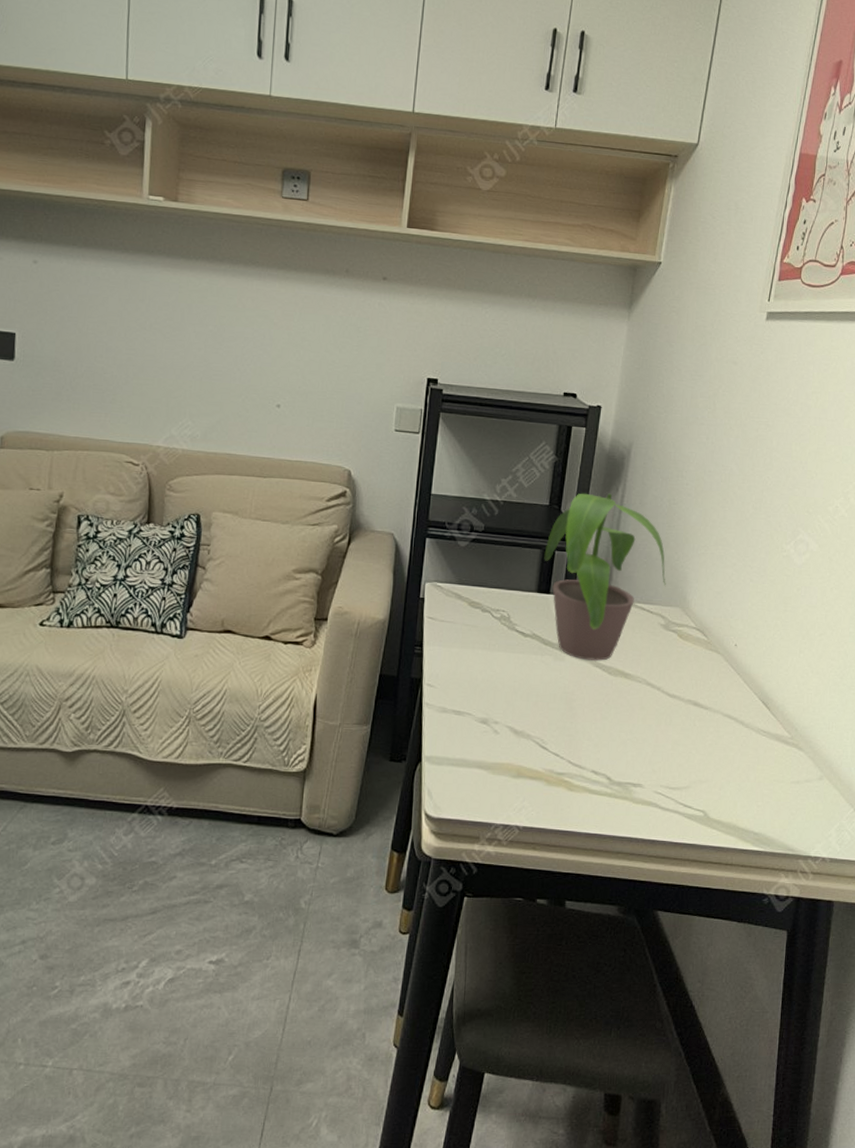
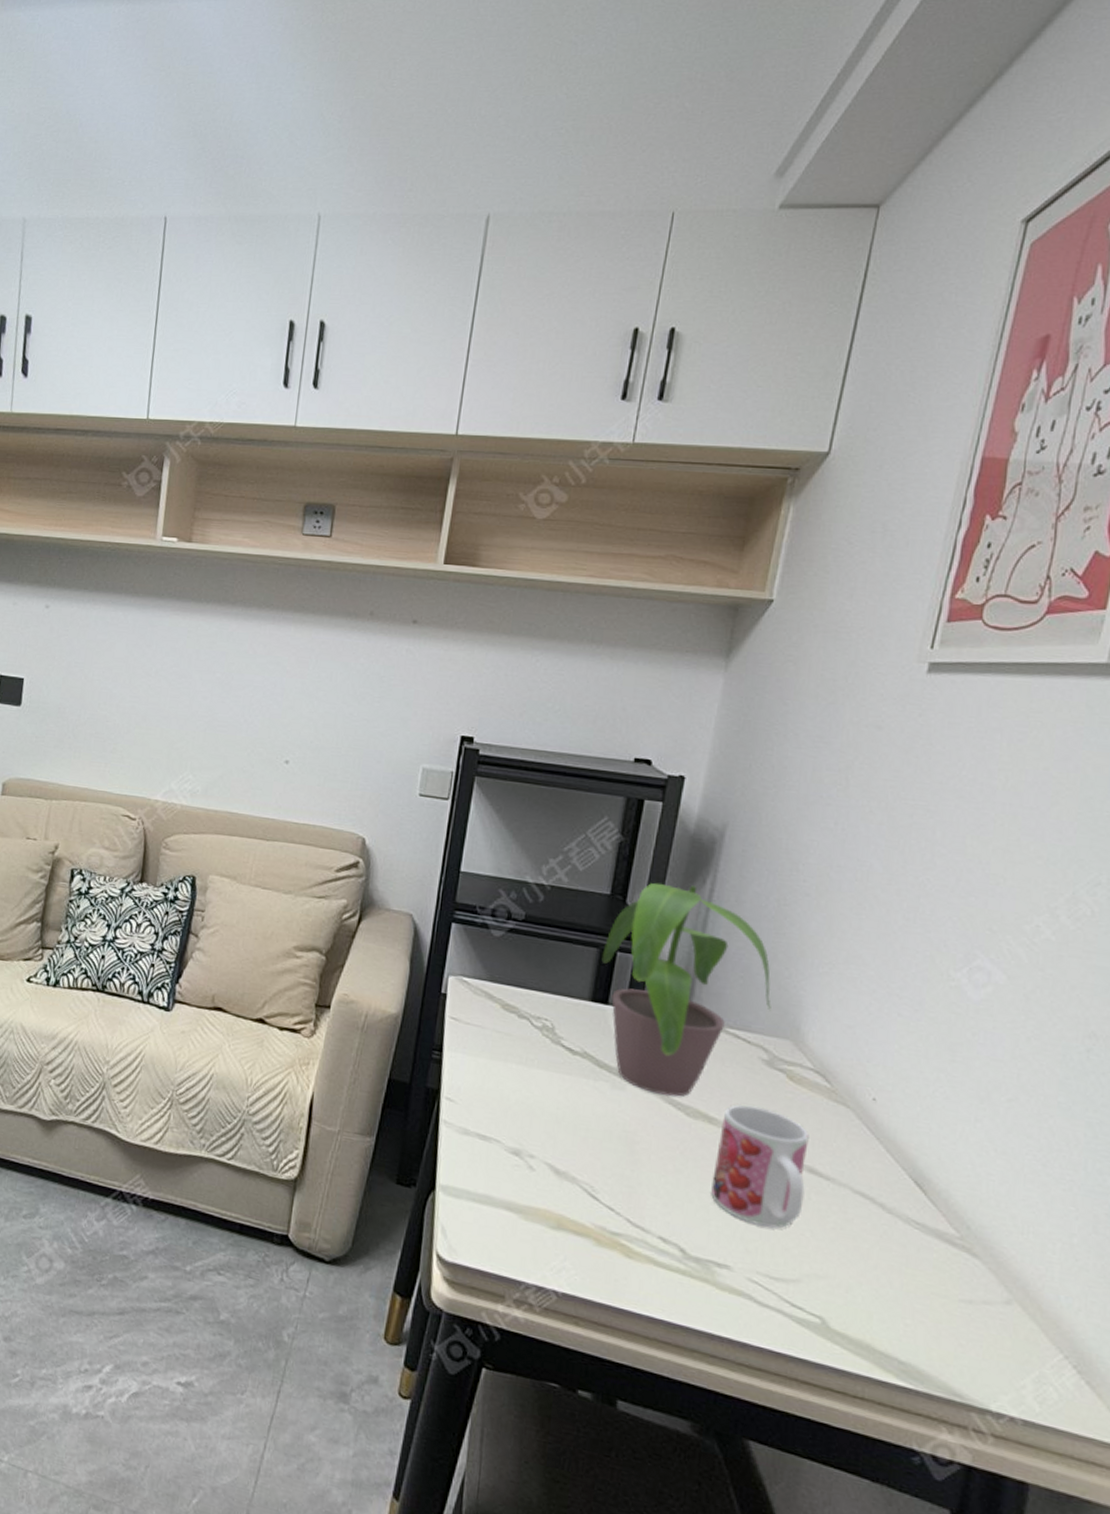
mug: none [628,660,694,751] -> present [711,1104,809,1228]

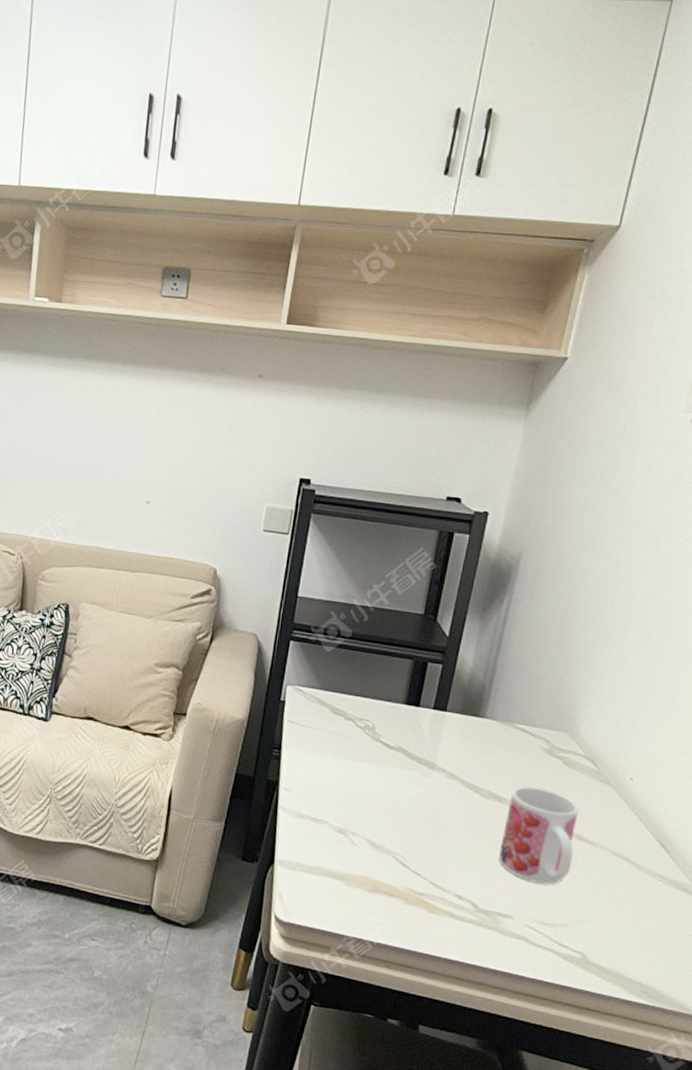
potted plant: present [601,882,771,1097] -> none [415,603,553,781]

